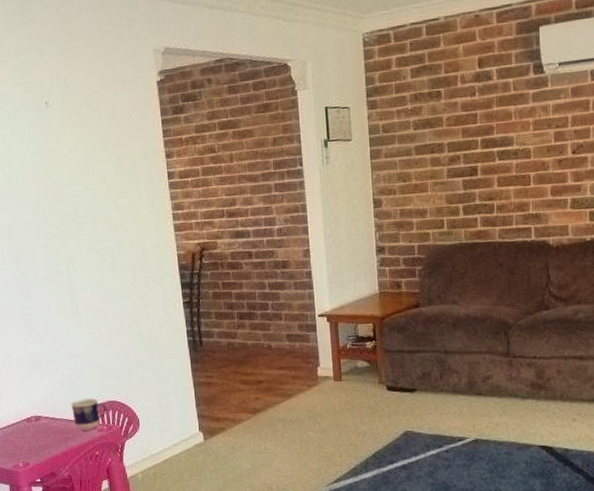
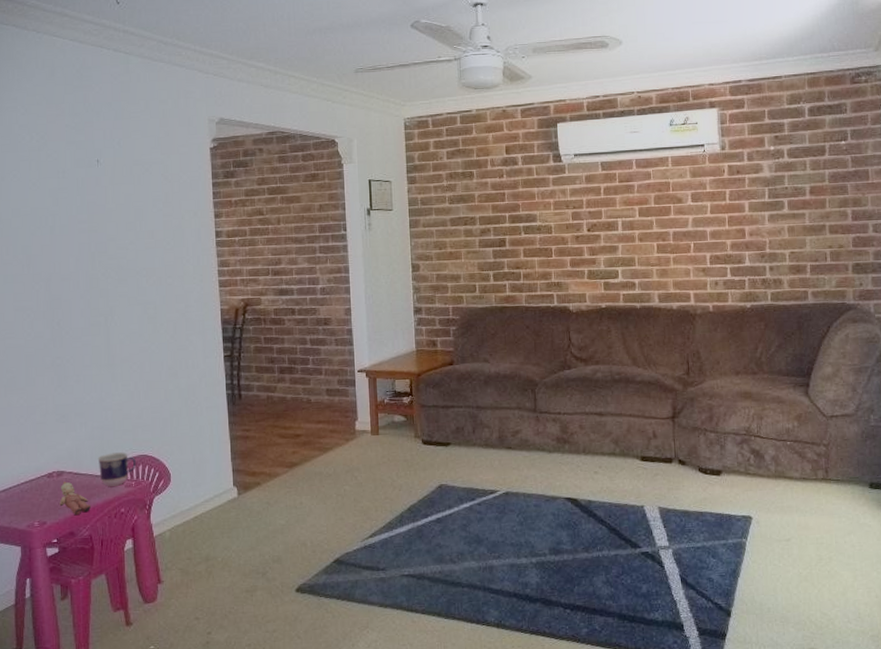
doll: none [39,426,68,457] -> present [59,481,91,515]

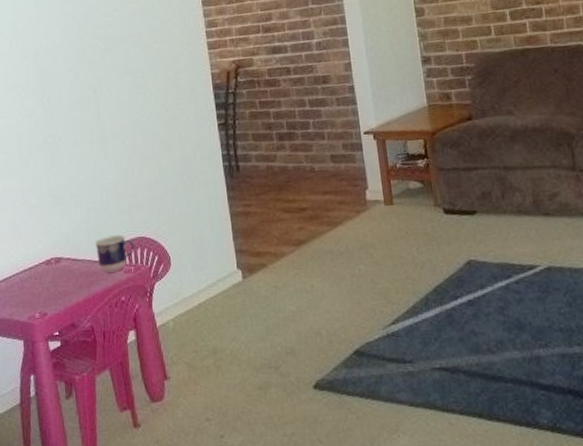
doll: present [59,481,91,515] -> none [59,268,91,304]

